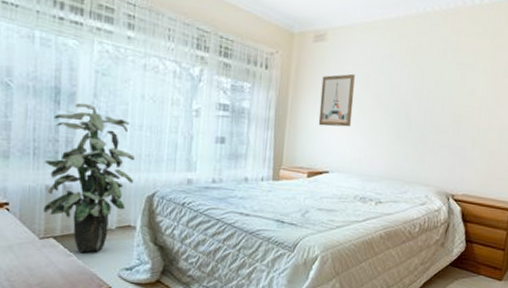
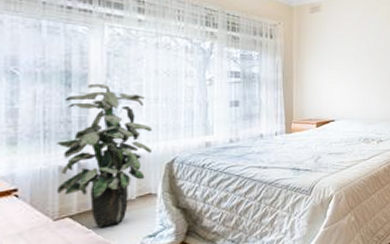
wall art: present [318,73,355,127] -> none [321,36,350,82]

